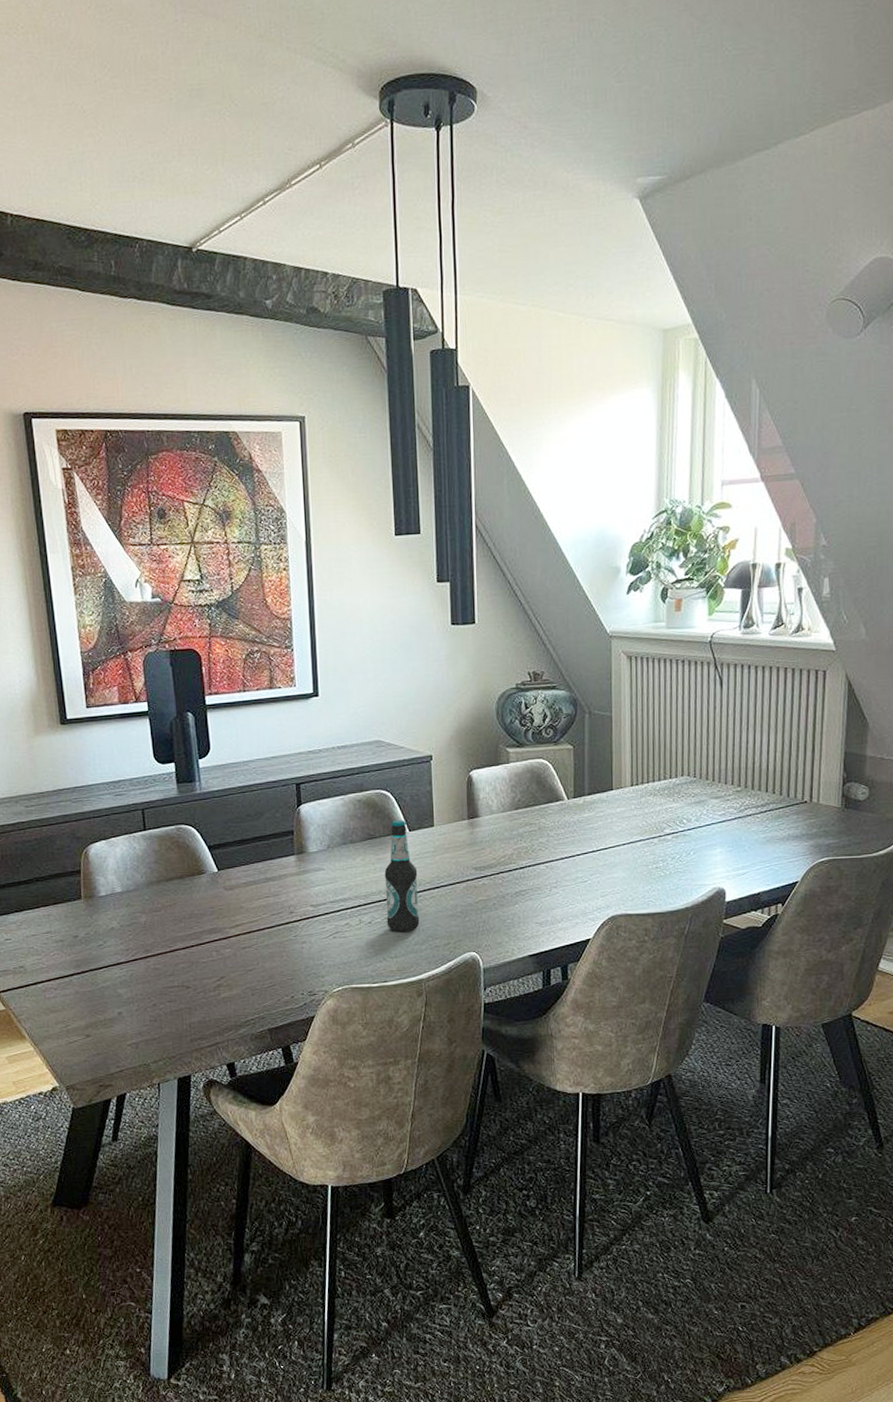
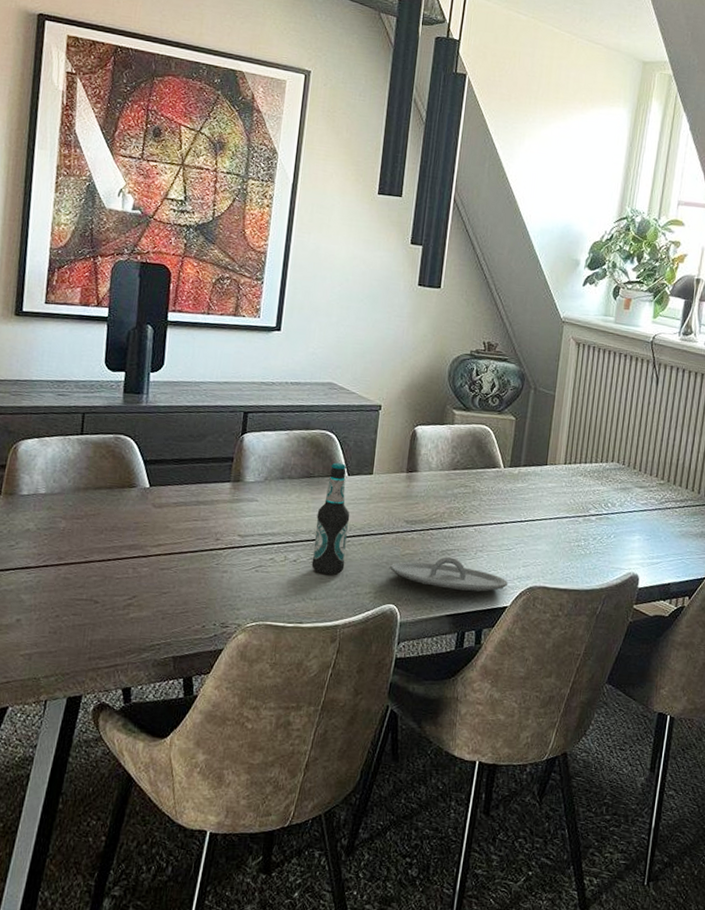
plate: none [465,898,587,929] -> present [390,557,508,592]

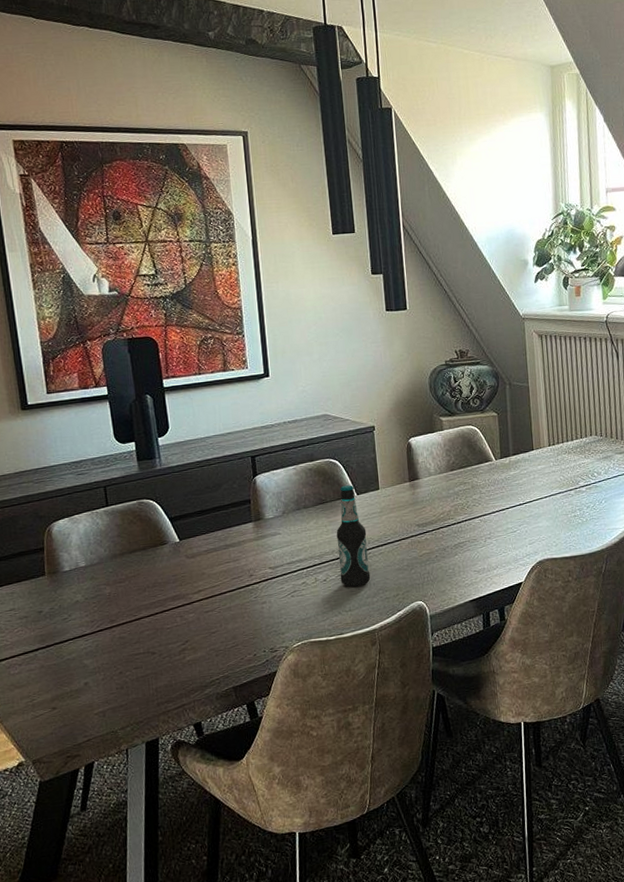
plate: present [390,557,508,592] -> none [411,549,519,578]

